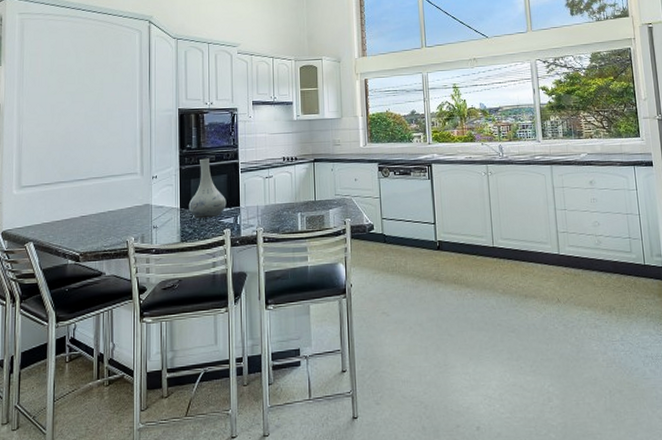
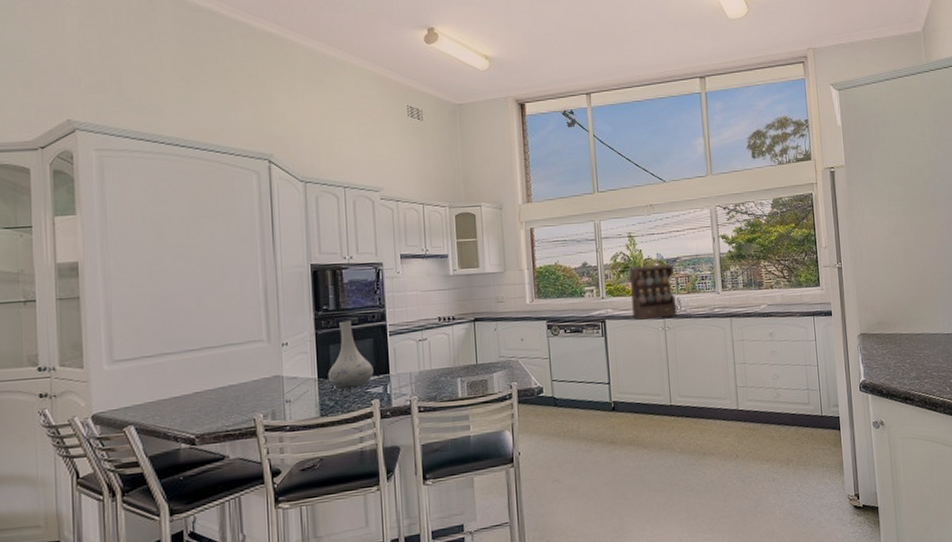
spice rack: none [454,113,500,166] -> present [630,264,678,321]

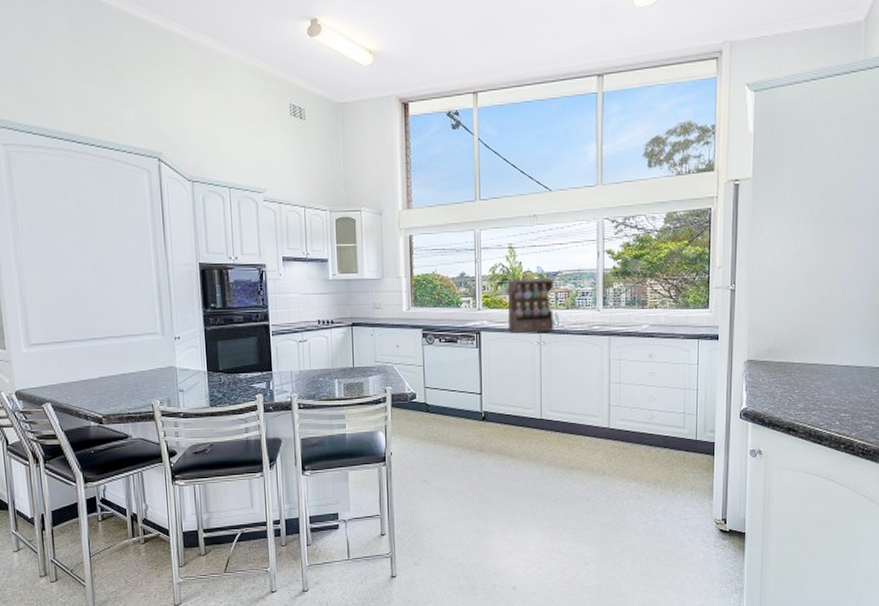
vase: present [327,320,374,390] -> none [216,319,258,383]

